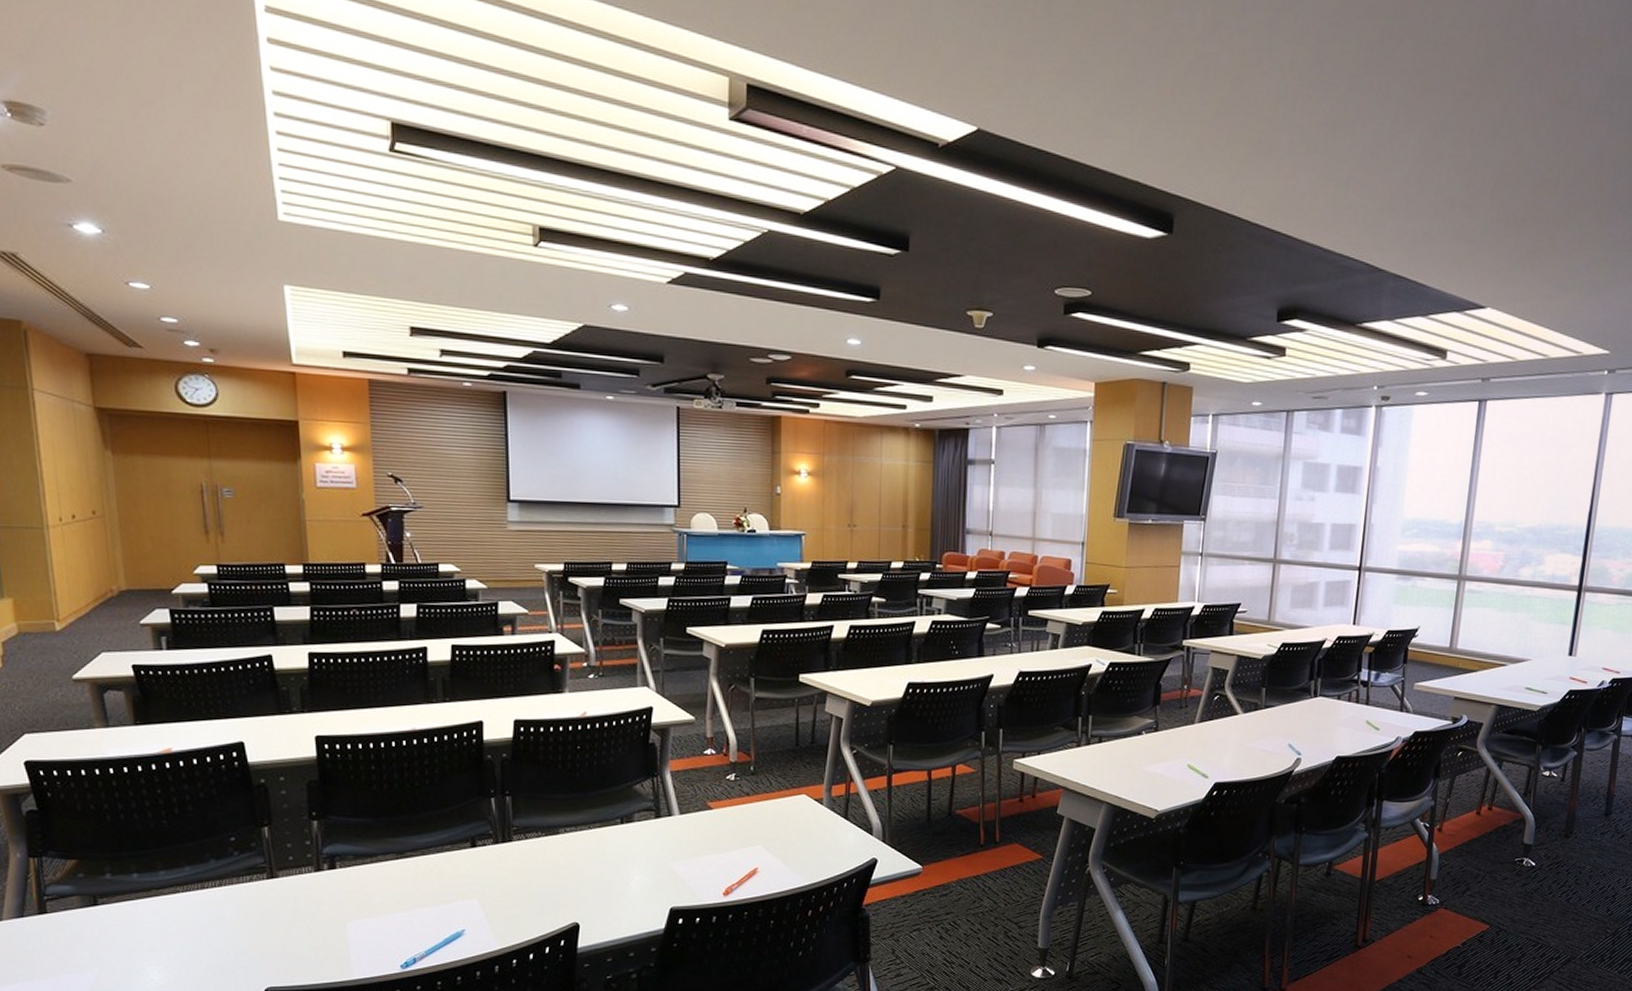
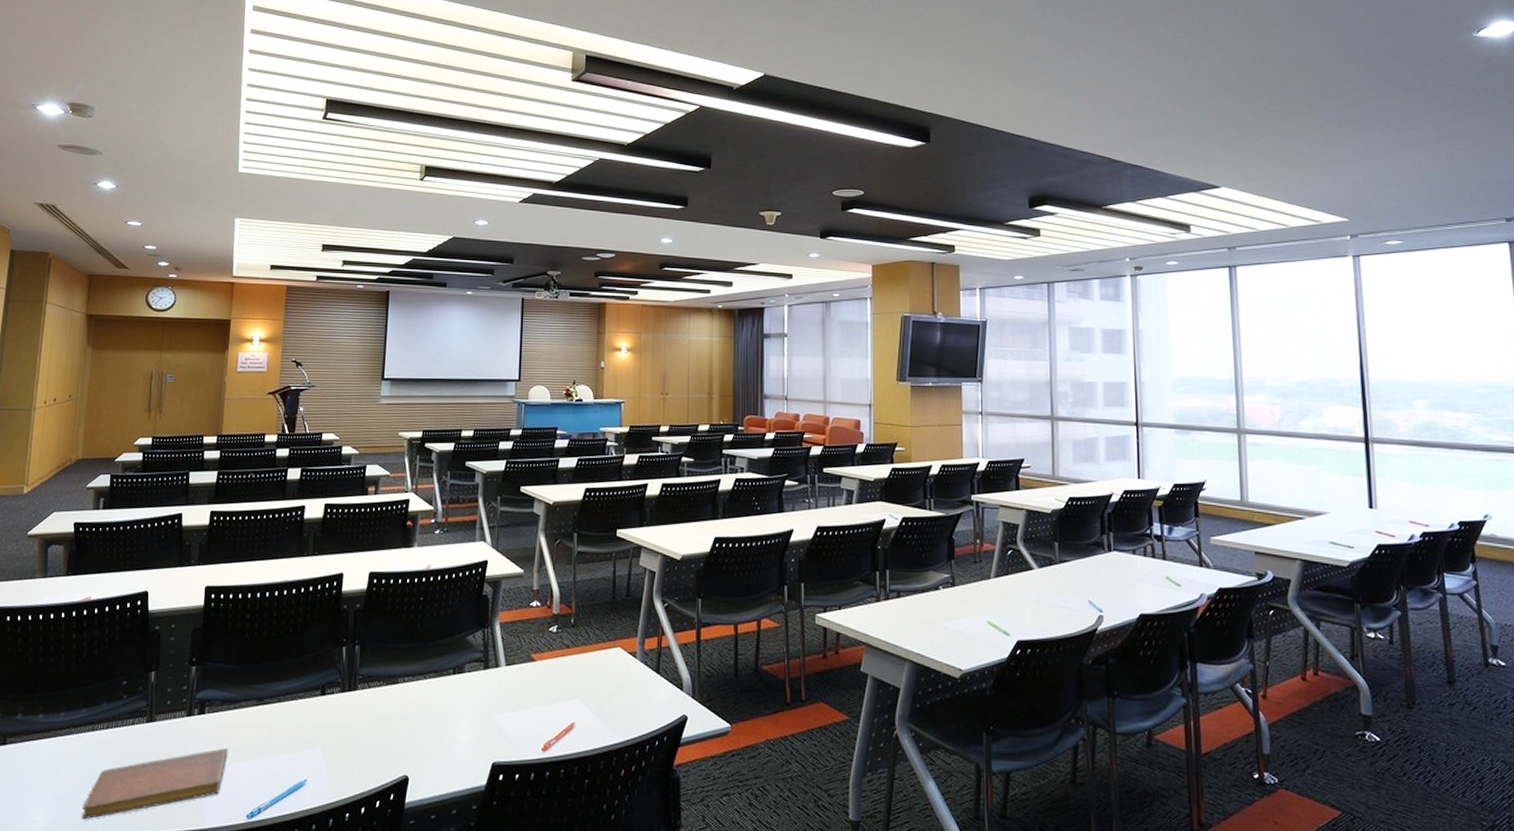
notebook: none [206,902,371,976] -> present [82,748,229,820]

